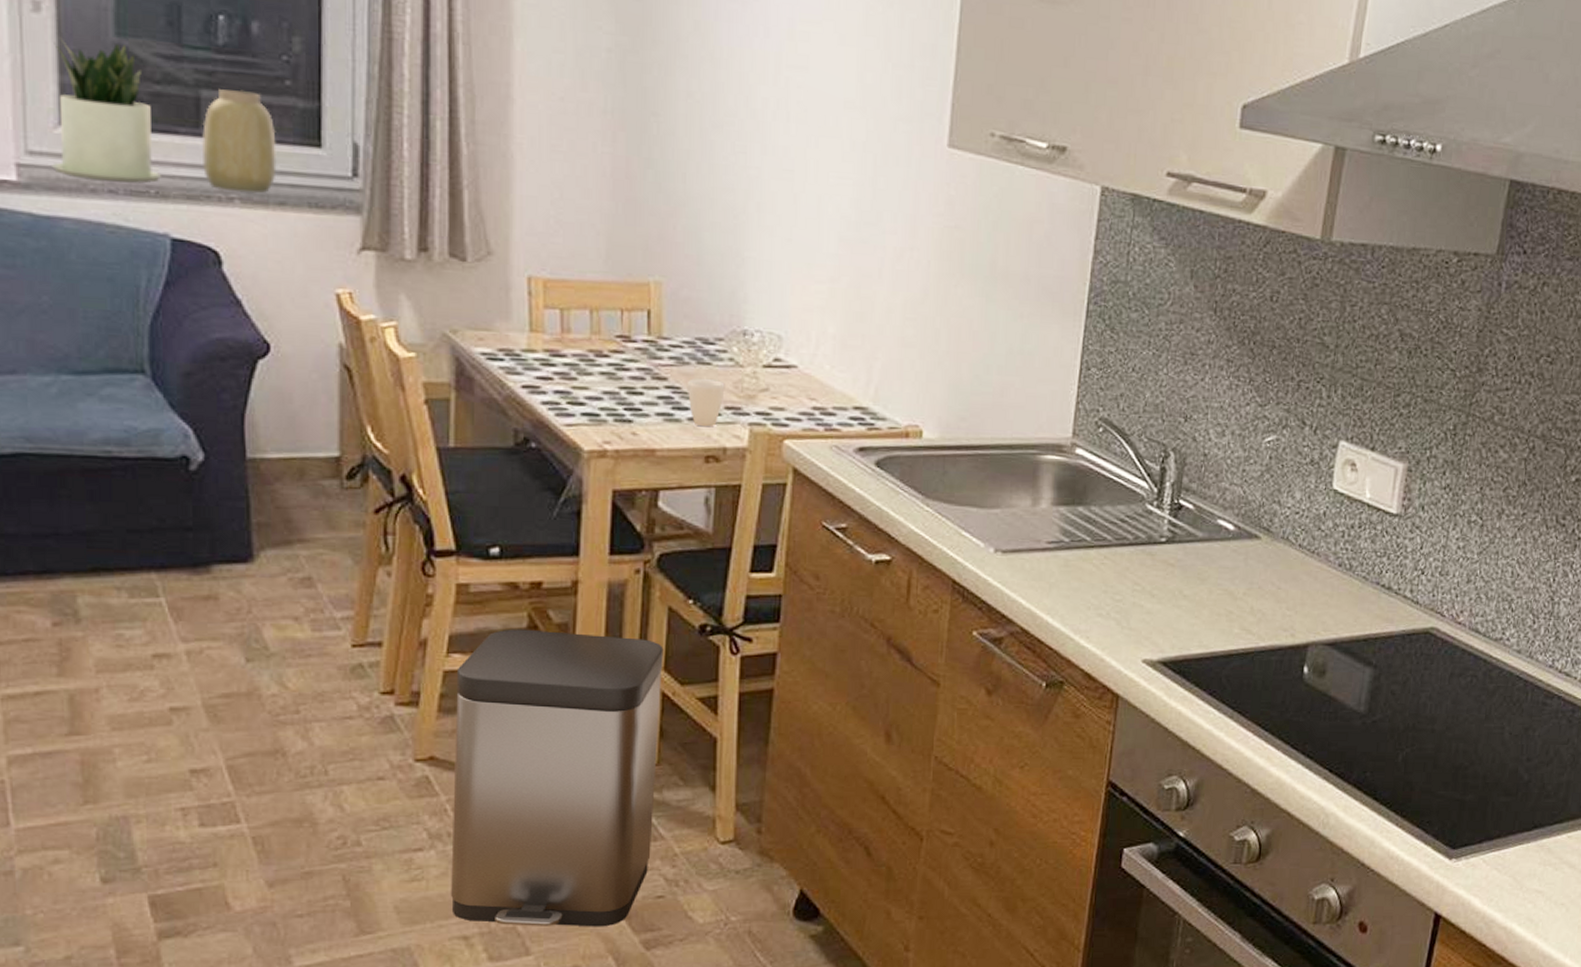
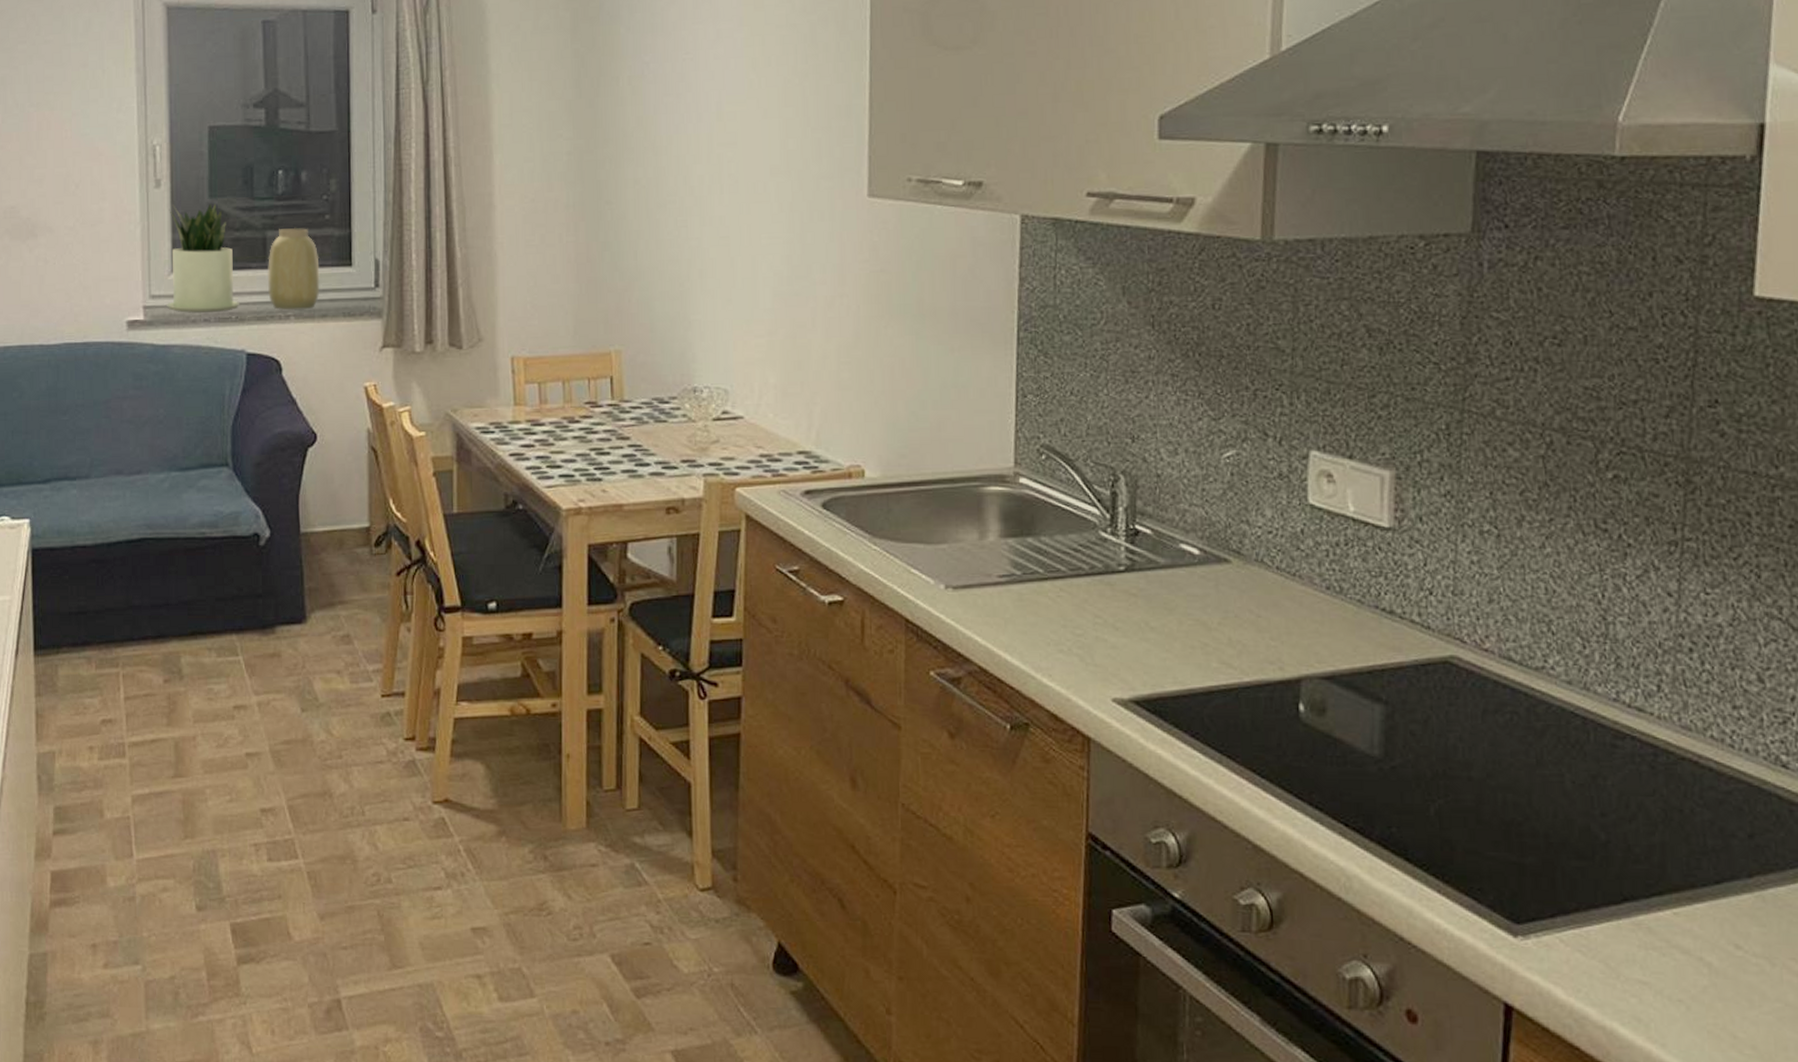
pedal bin: present [451,629,664,927] -> none [464,678,639,972]
cup: present [687,378,725,427] -> none [647,435,680,481]

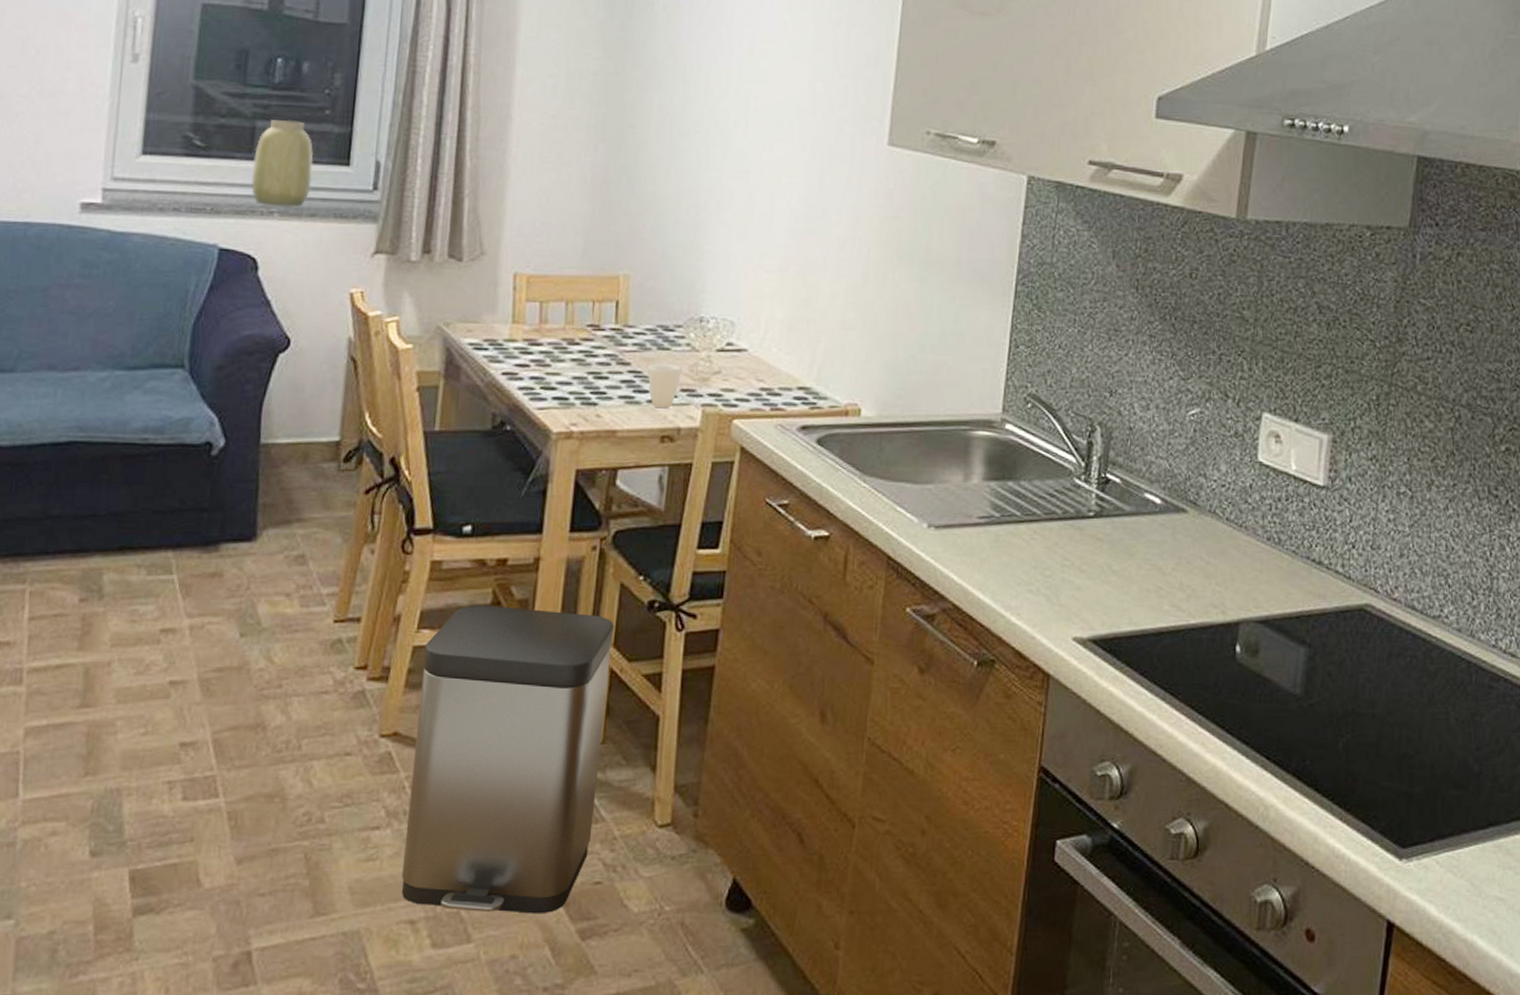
planter: present [167,204,240,313] -> none [131,82,218,202]
pedal bin: none [464,678,639,972] -> present [402,605,614,914]
cup: none [647,435,680,481] -> present [647,362,682,409]

